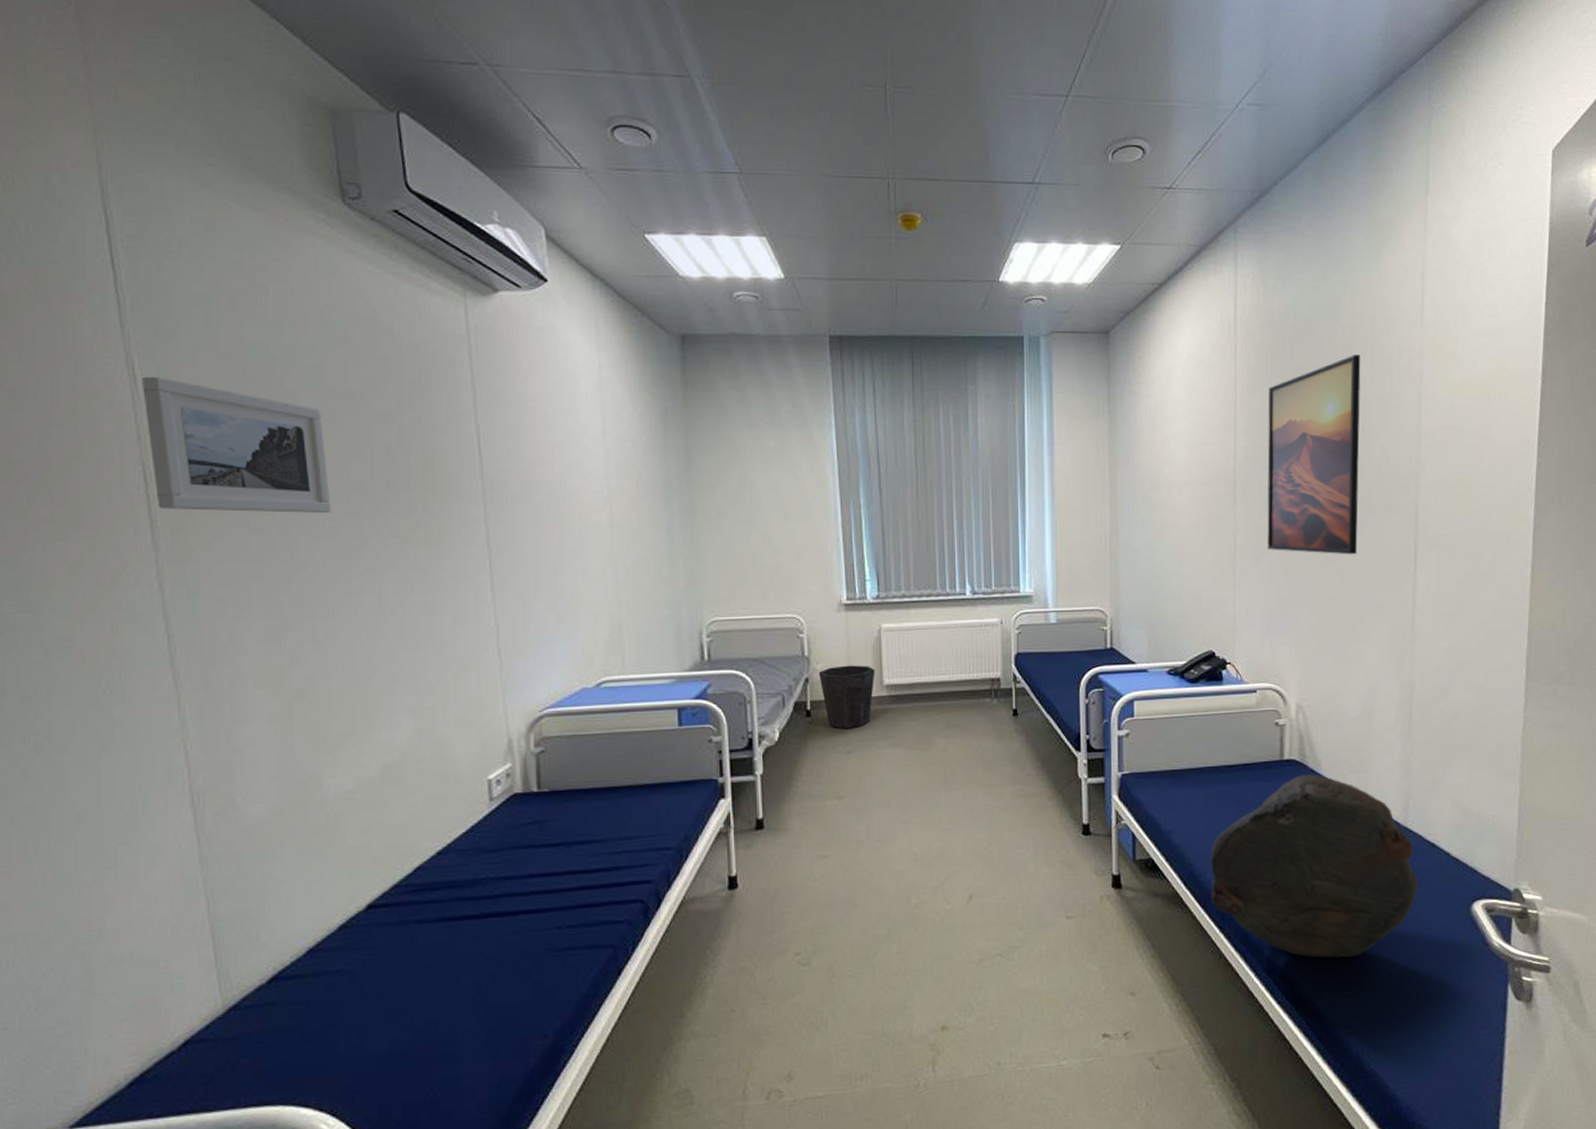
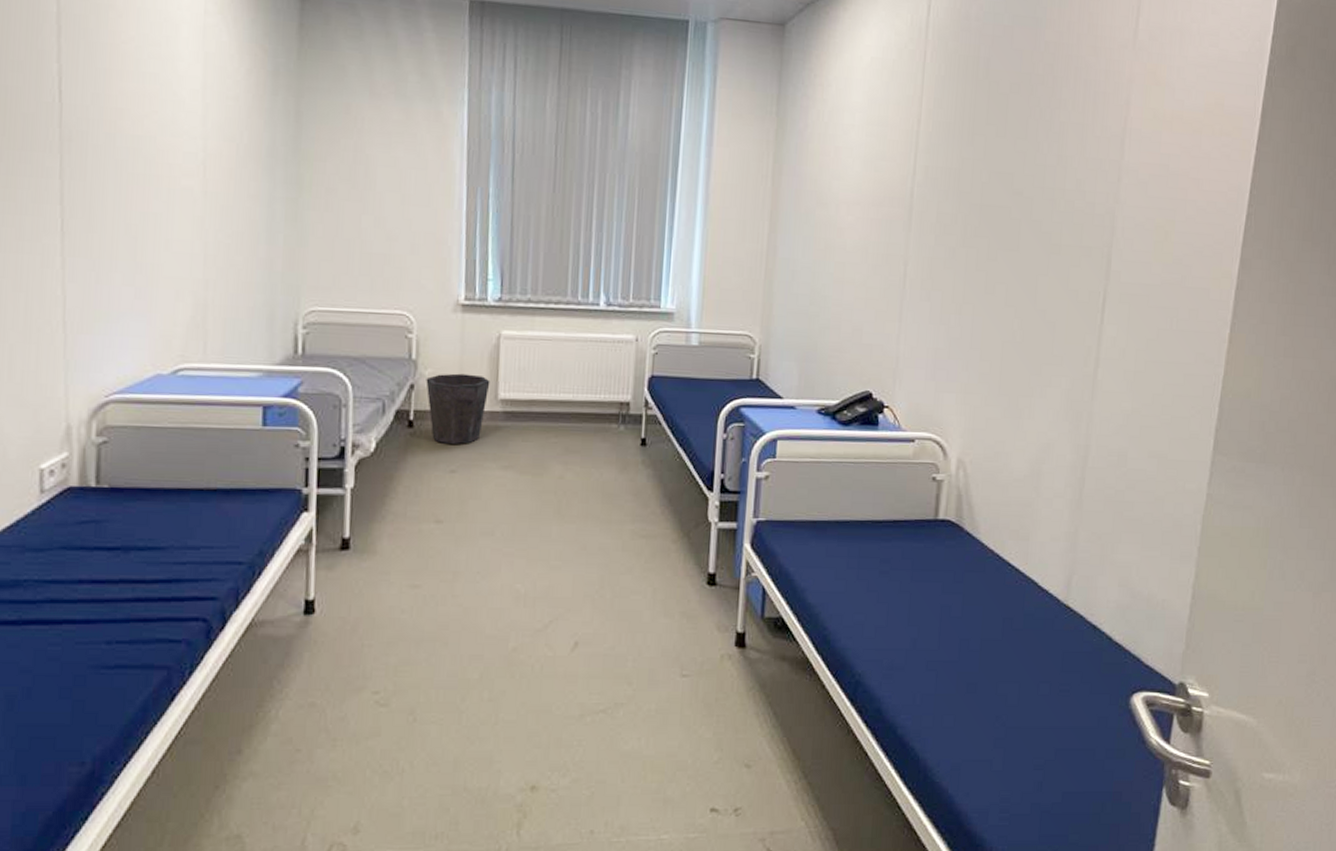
bag: present [1210,774,1418,958] -> none [844,537,1074,743]
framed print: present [1267,355,1361,555] -> none [941,74,1063,298]

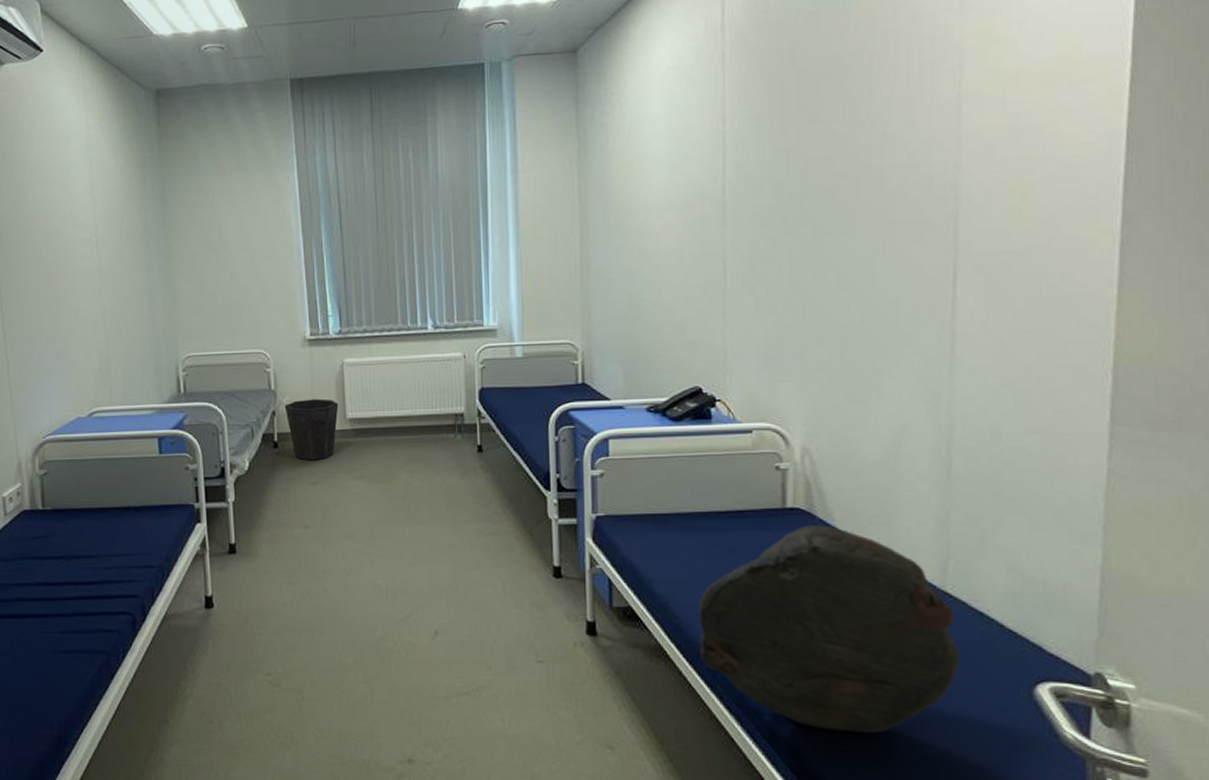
bag: none [844,537,1074,743] -> present [698,525,961,733]

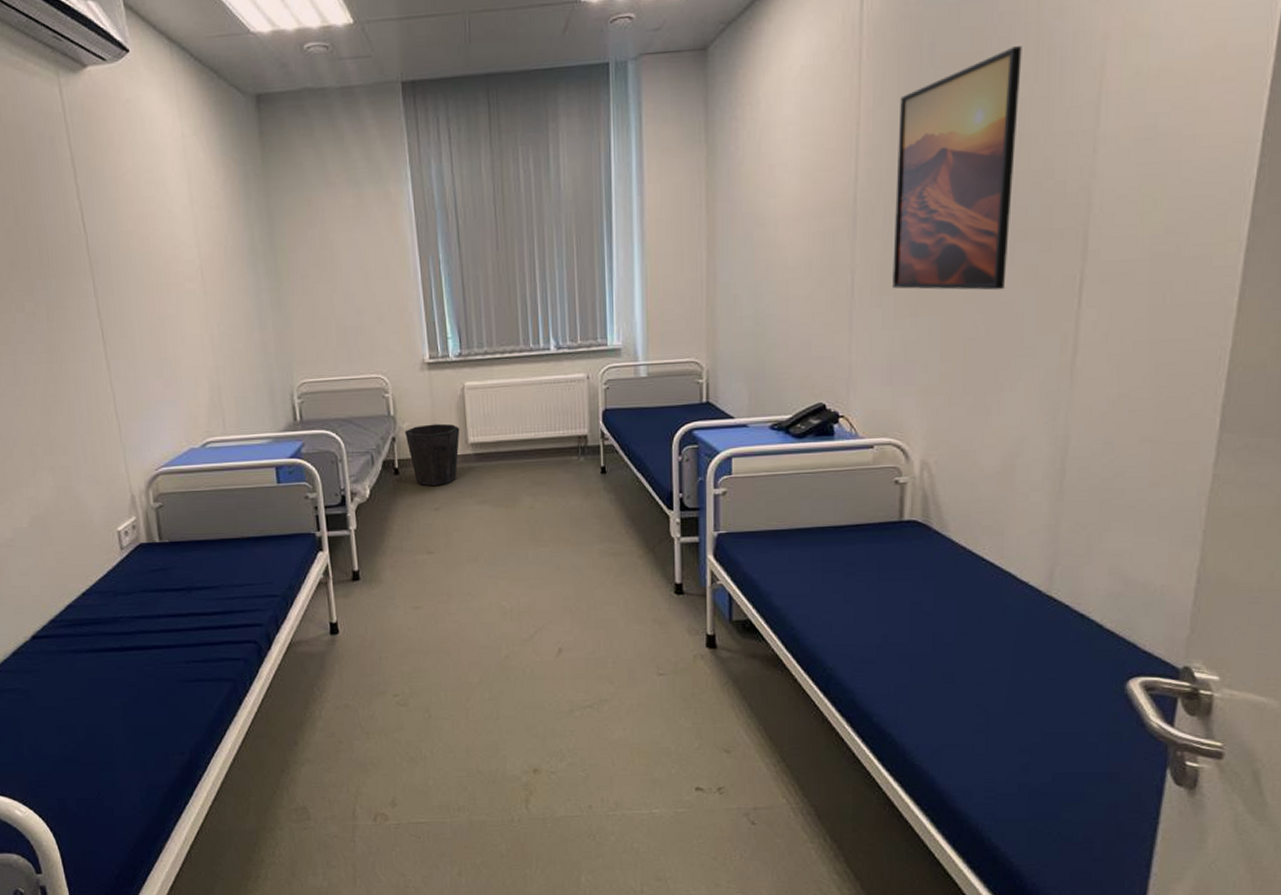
bag: present [698,525,961,733] -> none [814,536,1060,729]
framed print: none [763,50,881,279] -> present [892,46,1022,291]

